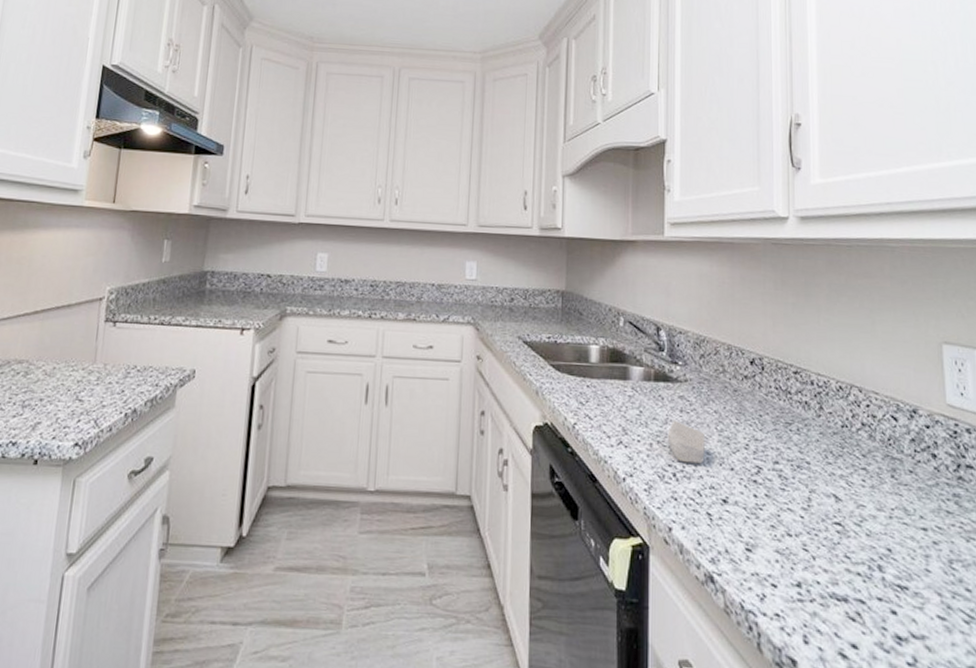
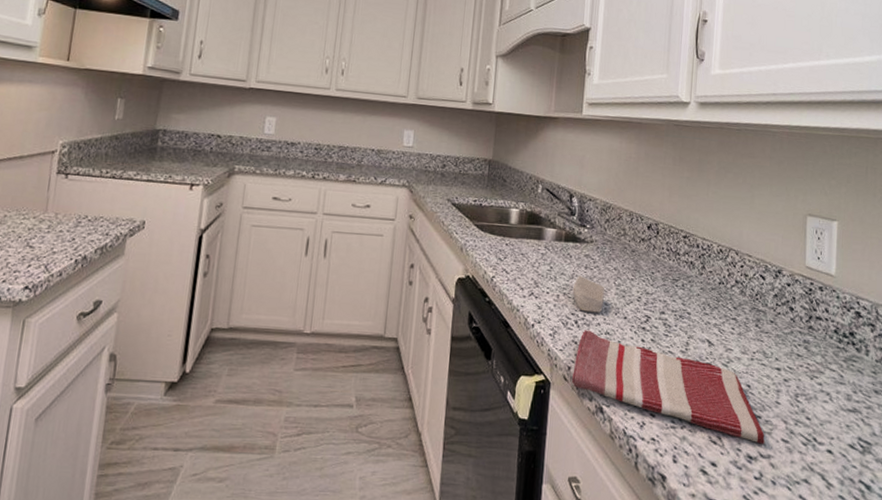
dish towel: none [675,484,917,622] -> present [572,330,766,444]

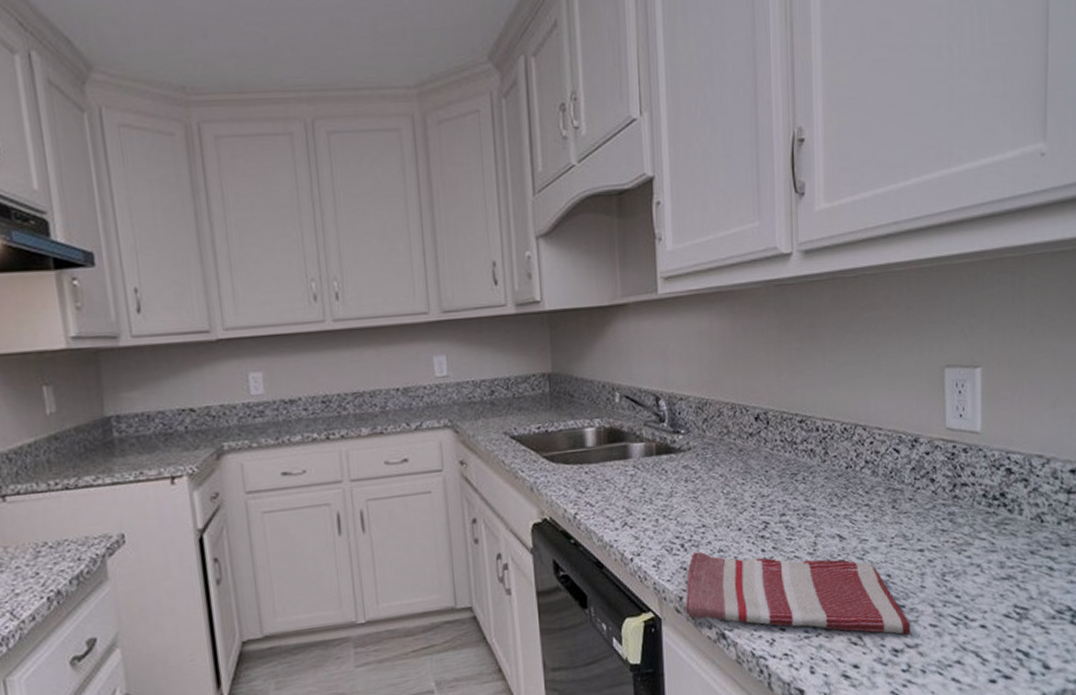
soap bar: present [572,275,605,313] -> none [673,491,713,532]

